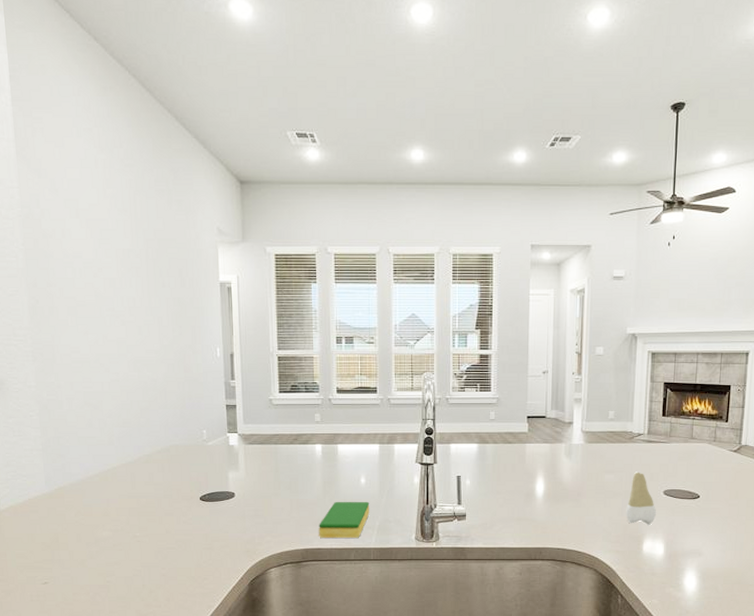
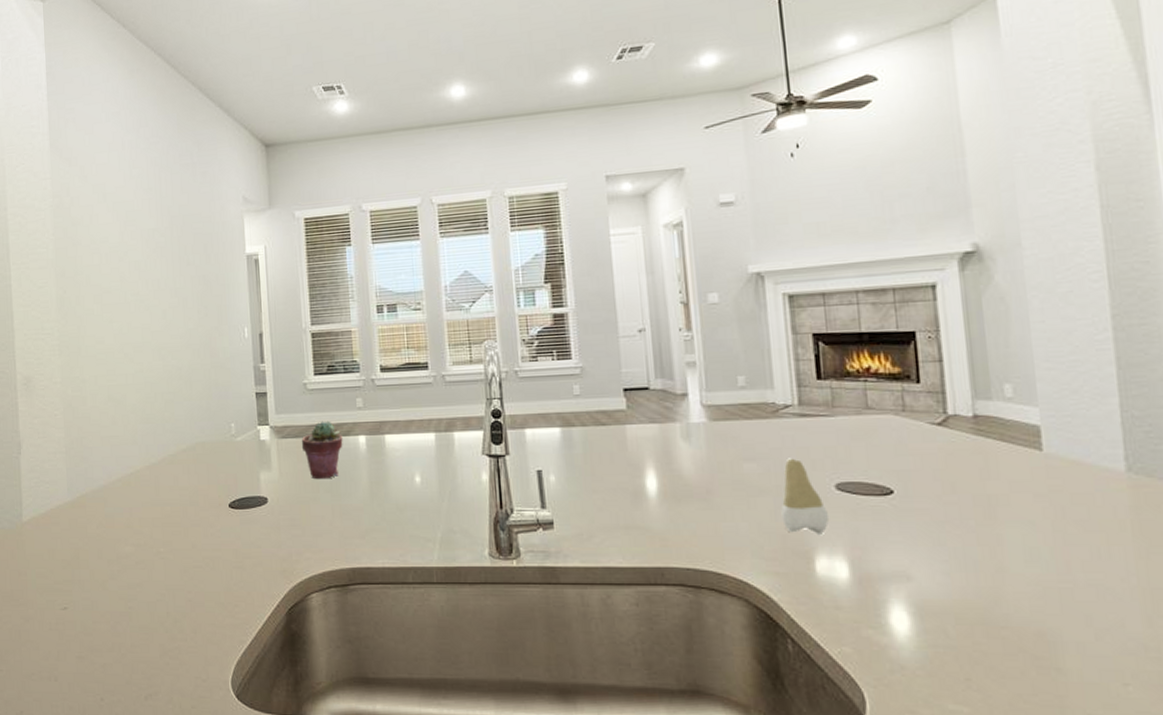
potted succulent: none [266,431,302,479] -> present [301,420,343,480]
dish sponge: present [319,501,370,538] -> none [367,506,429,554]

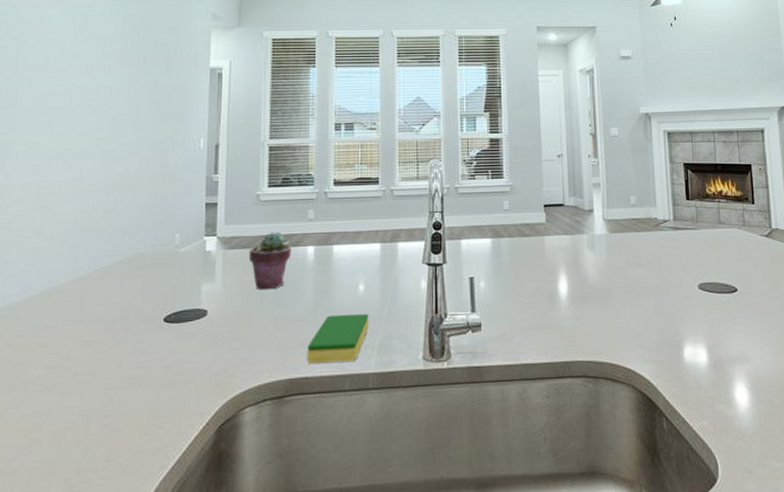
dish sponge: none [367,506,429,554] -> present [307,313,369,363]
tooth: present [781,458,830,534] -> none [660,263,694,327]

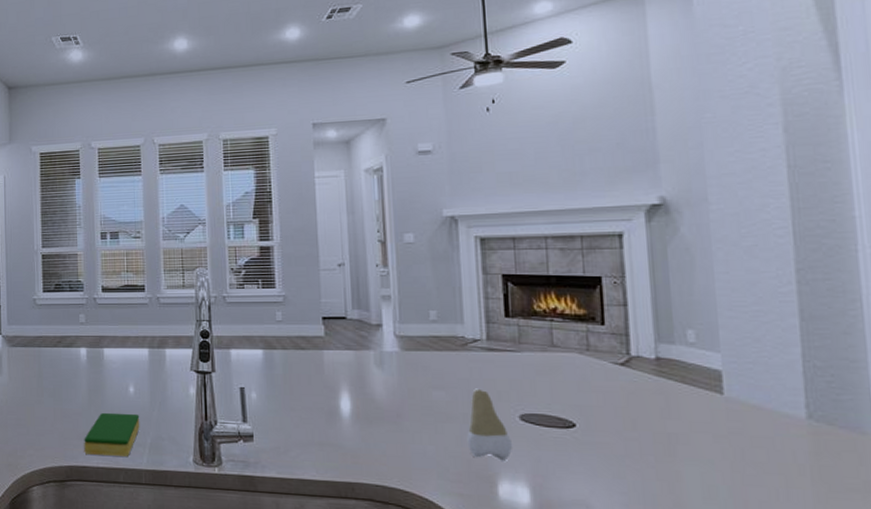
potted succulent: present [248,231,292,290] -> none [29,333,66,385]
tooth: none [660,263,694,327] -> present [467,388,513,461]

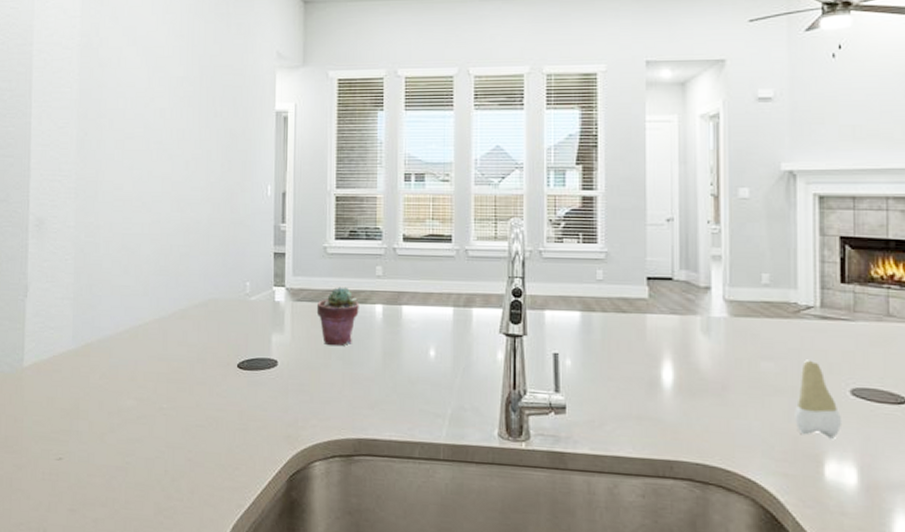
potted succulent: none [29,333,66,385] -> present [316,286,359,346]
dish sponge: present [84,412,140,457] -> none [375,378,440,429]

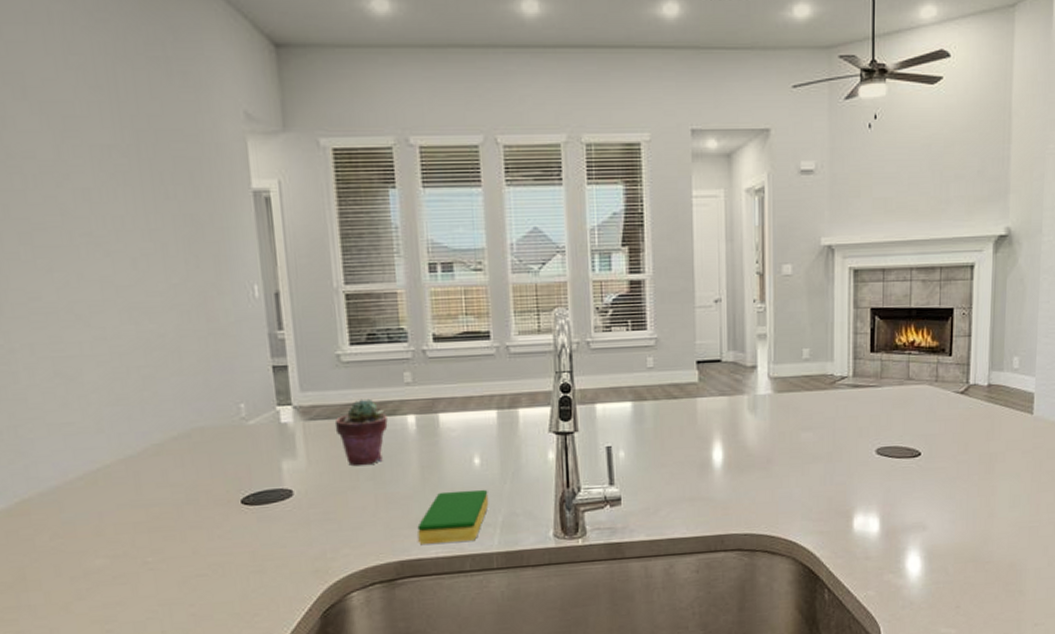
dish sponge: none [375,378,440,429] -> present [417,489,489,544]
tooth: present [795,359,843,439] -> none [830,426,869,495]

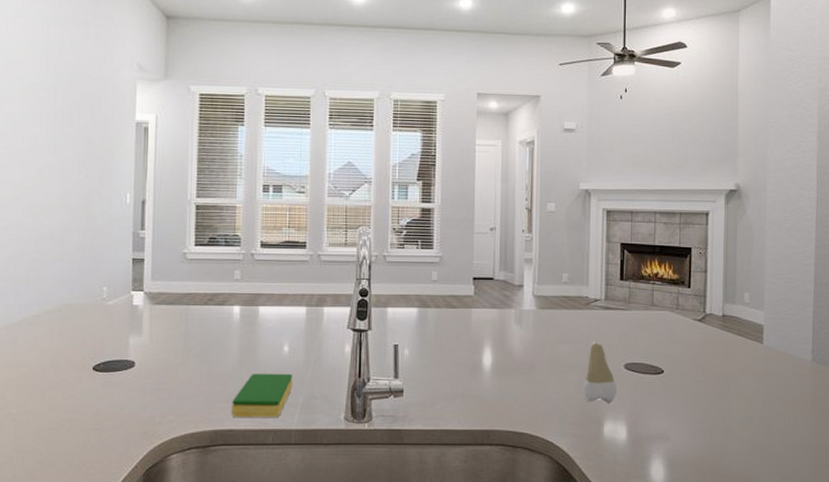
potted succulent: present [334,398,388,467] -> none [175,290,218,346]
tooth: none [830,426,869,495] -> present [583,342,618,404]

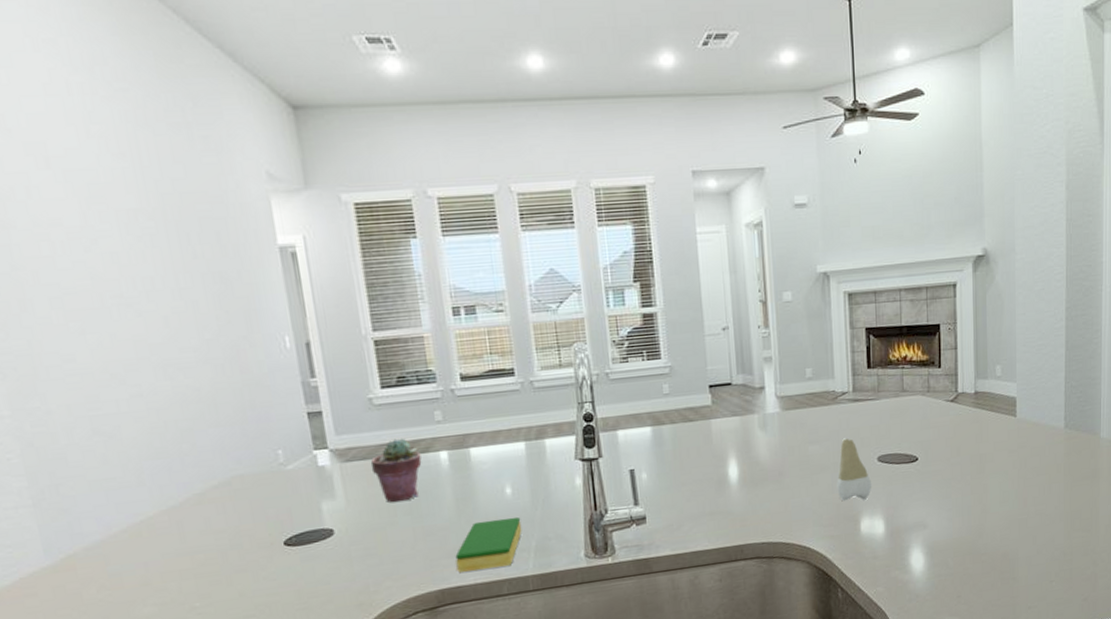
potted succulent: none [175,290,218,346] -> present [370,438,422,503]

